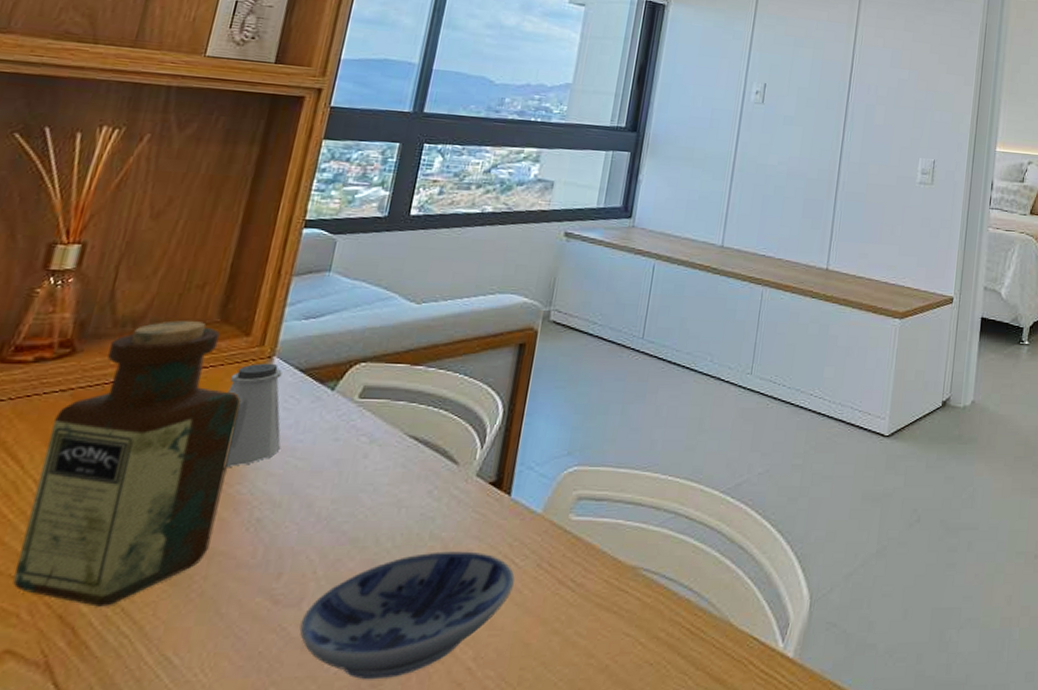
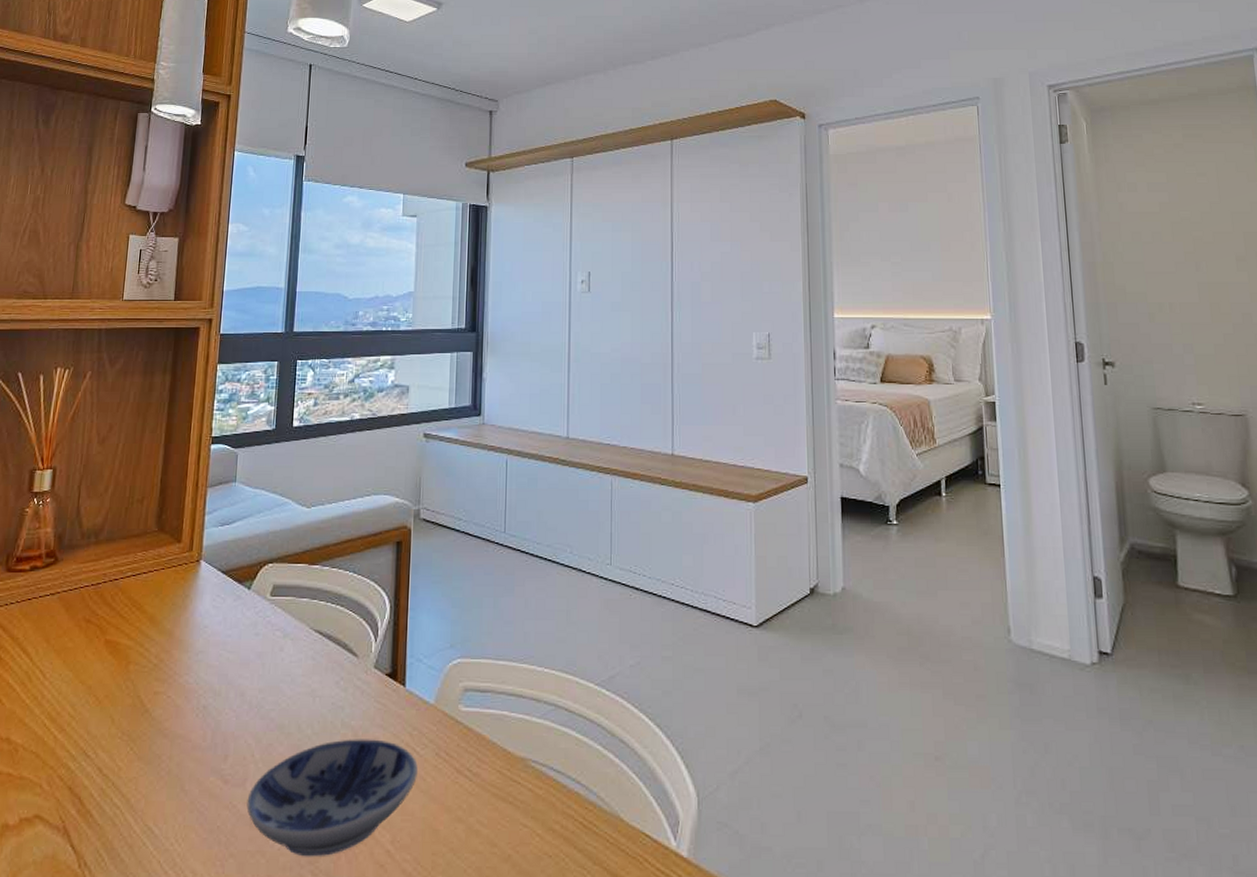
bottle: present [13,320,241,607] -> none [35,531,181,781]
saltshaker: present [225,363,283,467] -> none [170,566,215,659]

